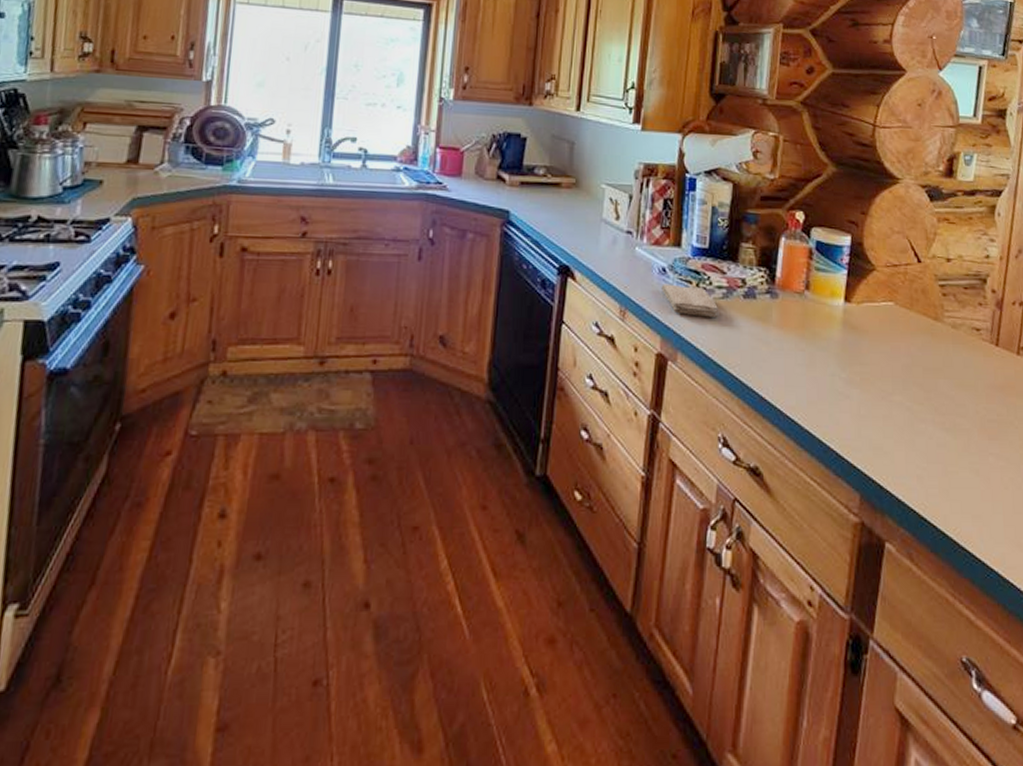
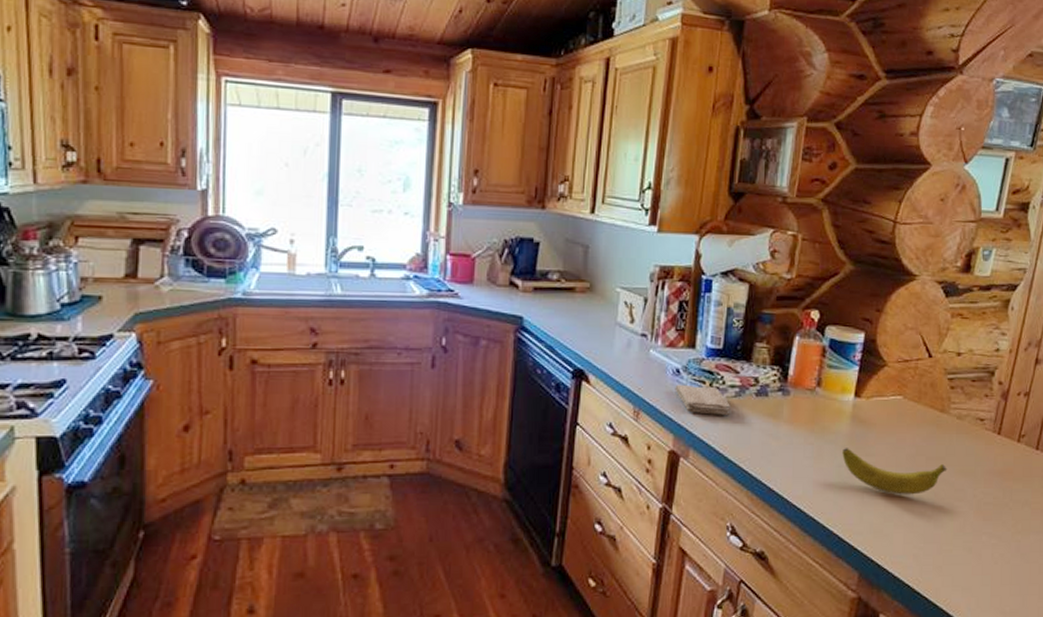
banana: none [835,356,946,409] -> present [842,448,948,495]

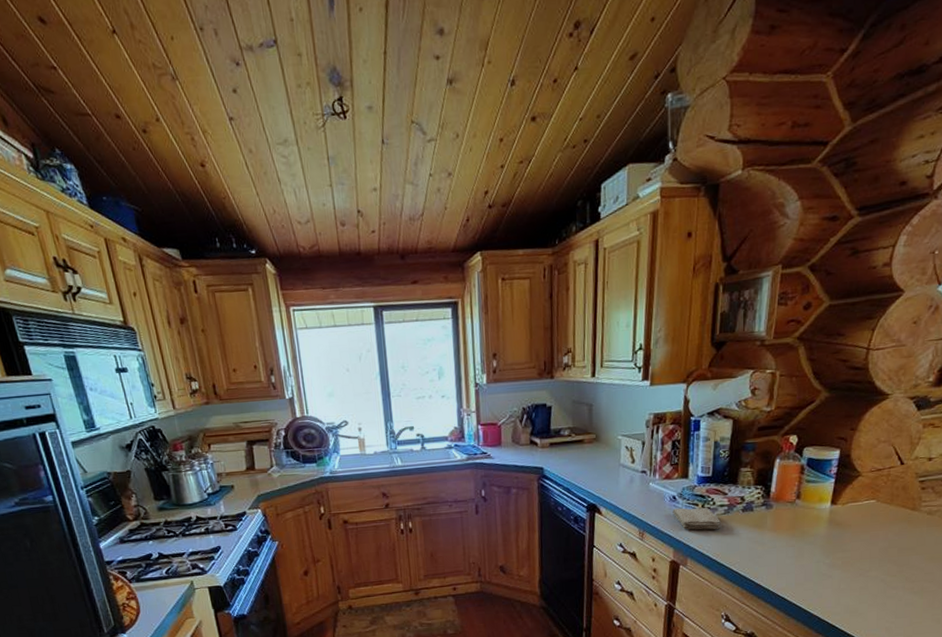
banana: present [842,448,948,495] -> none [821,547,918,581]

